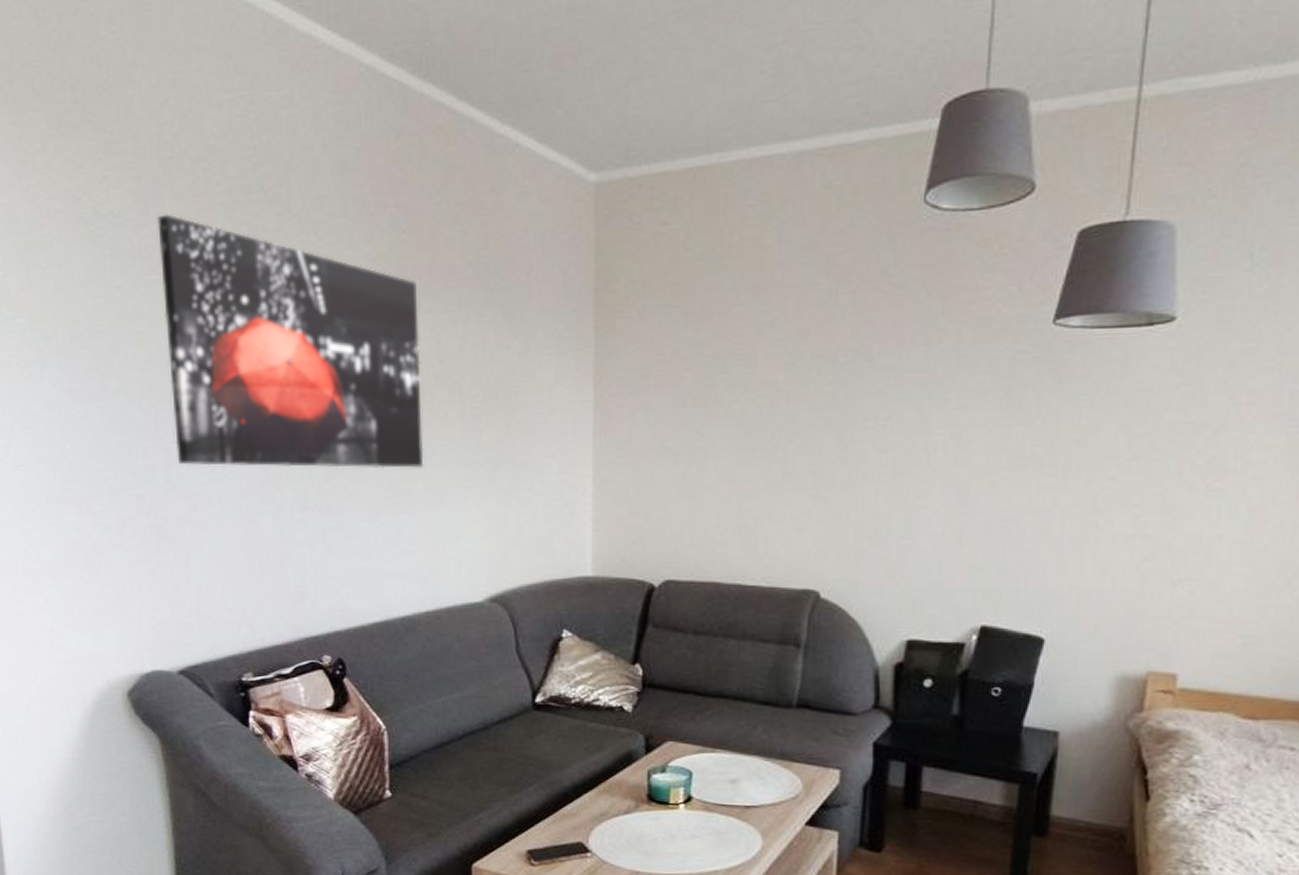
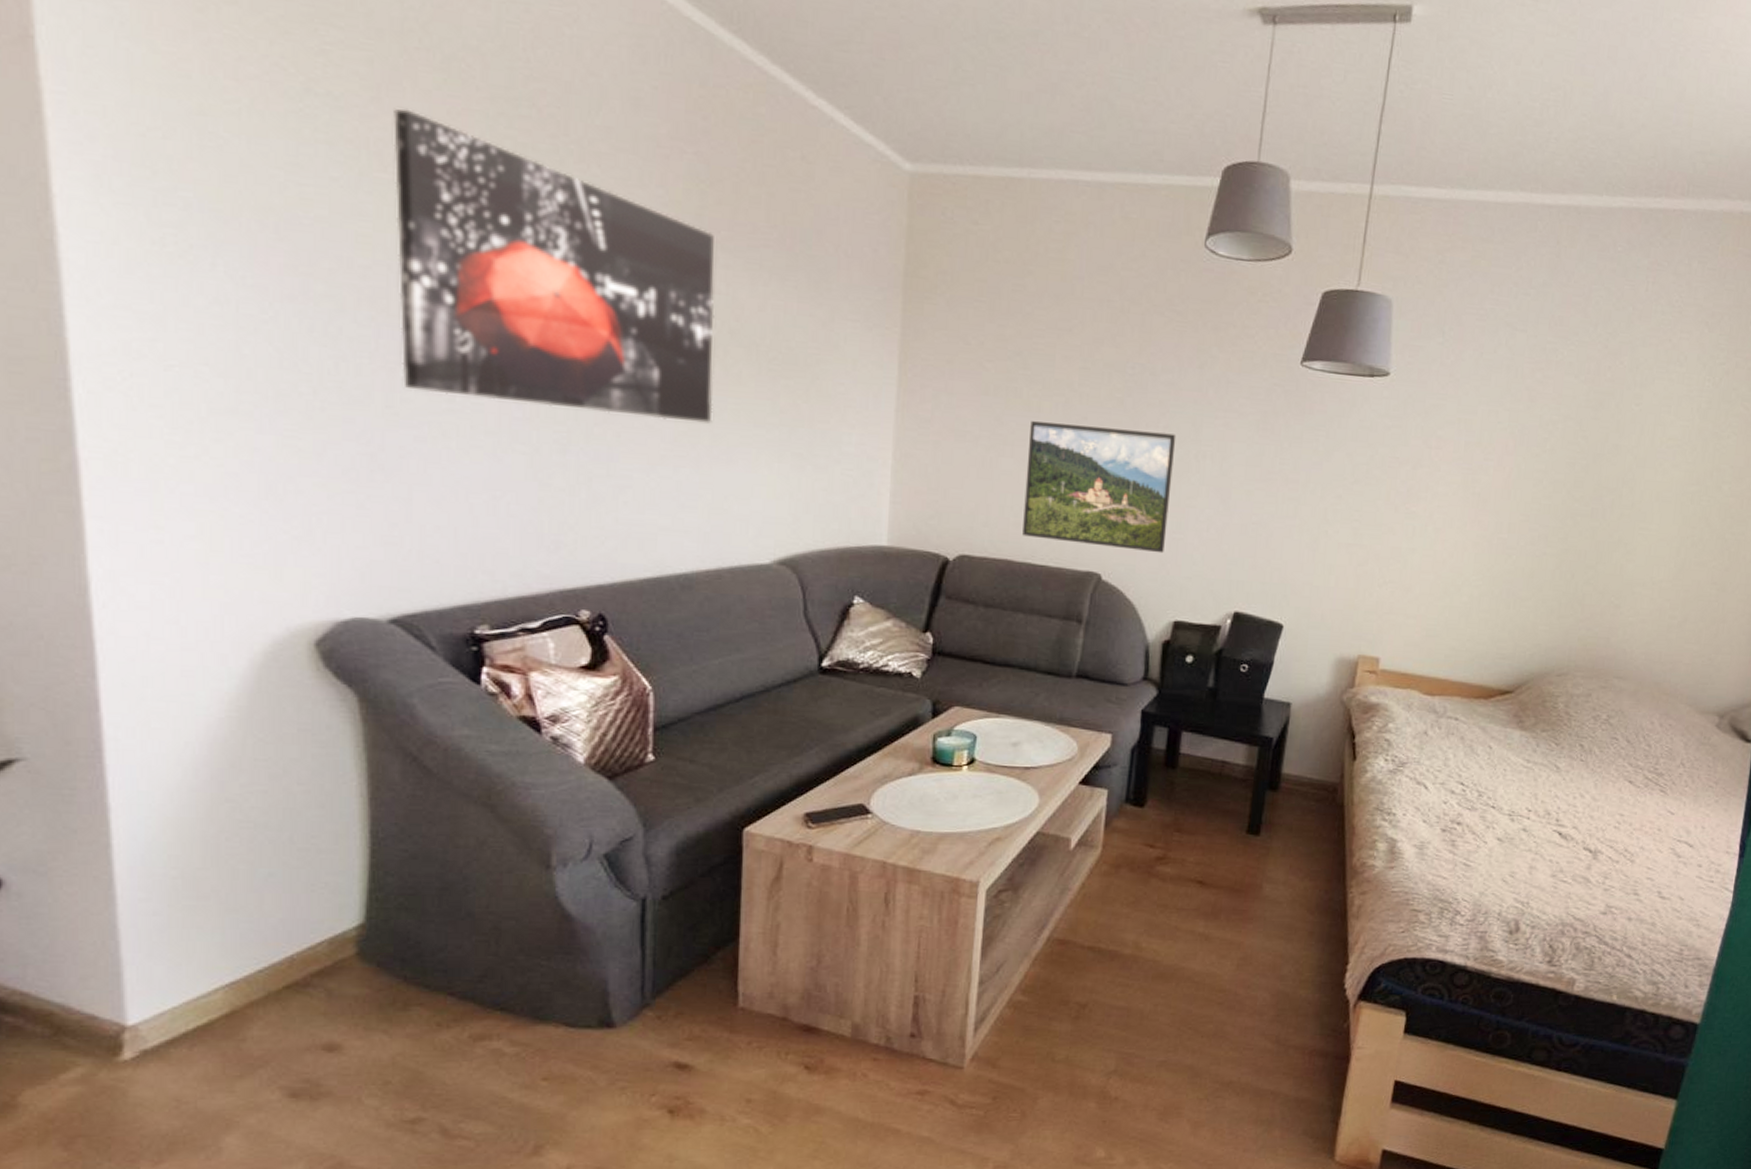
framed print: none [730,425,900,564] -> present [1022,421,1176,553]

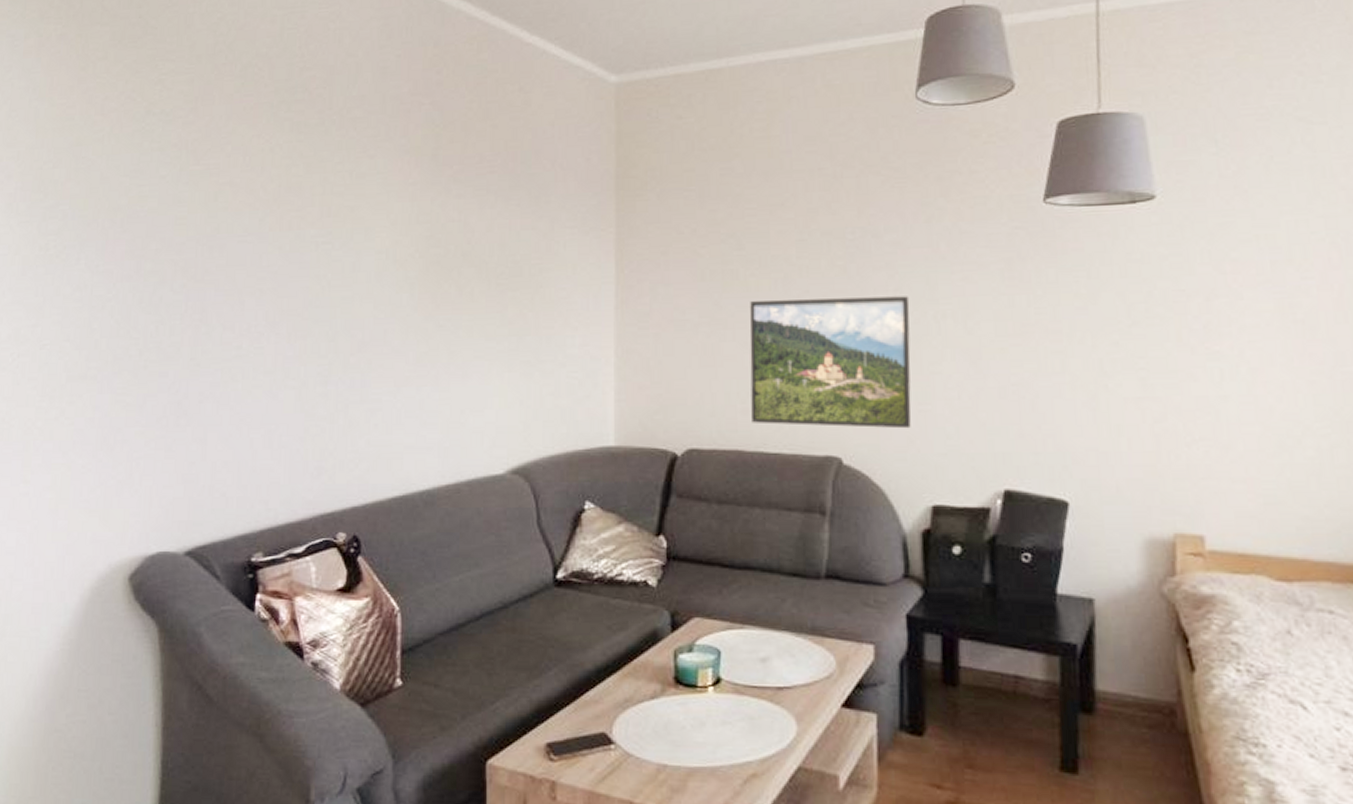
wall art: present [393,108,715,424] -> none [204,112,450,343]

